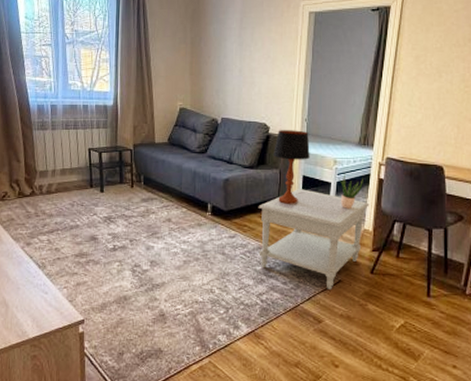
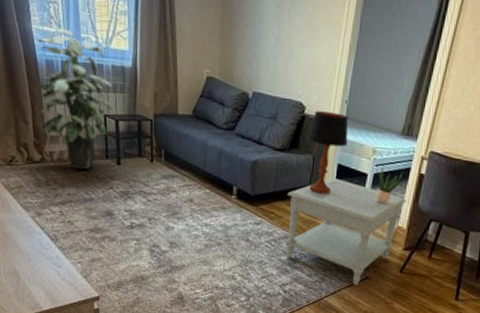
indoor plant: none [28,78,97,200] -> present [36,28,114,170]

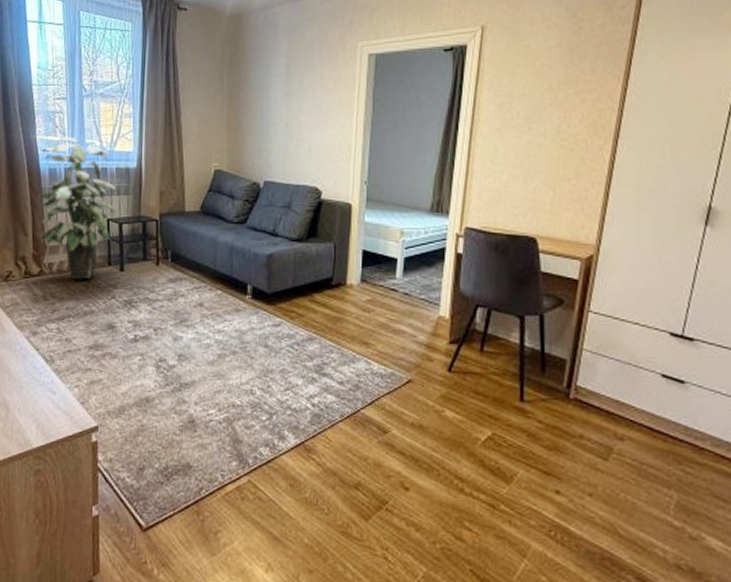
side table: present [285,178,407,285] -> none [308,266,445,391]
table lamp: present [308,111,349,195] -> none [327,195,371,286]
potted plant: present [375,164,403,204] -> none [407,246,437,290]

